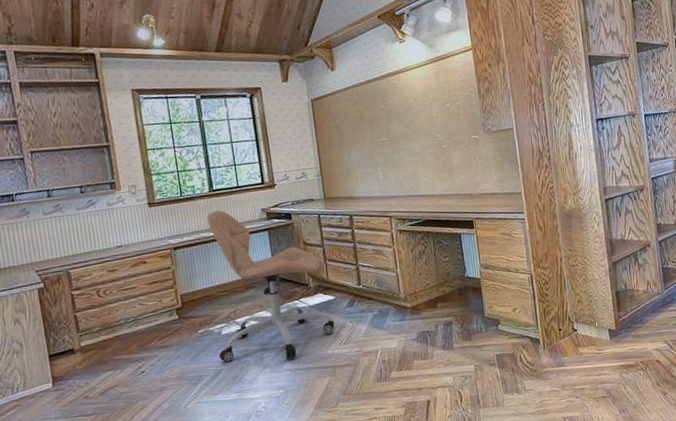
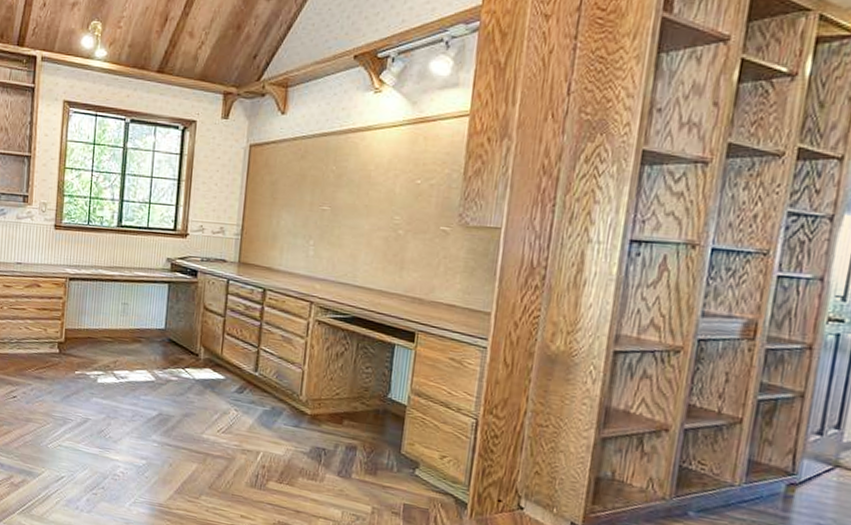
office chair: present [206,210,335,363] -> none [89,248,218,431]

